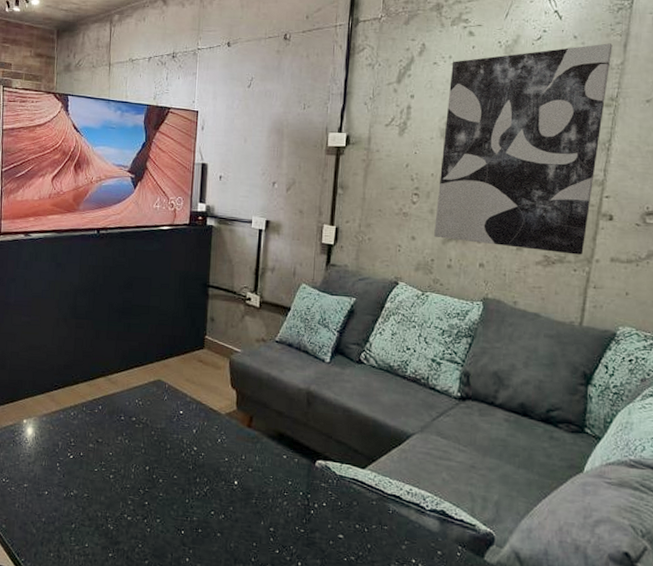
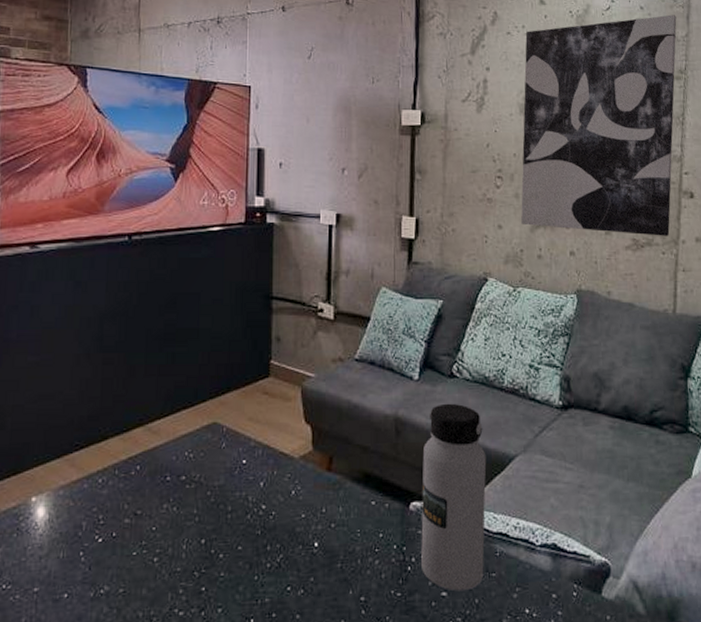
water bottle: none [323,384,386,537] -> present [421,403,487,592]

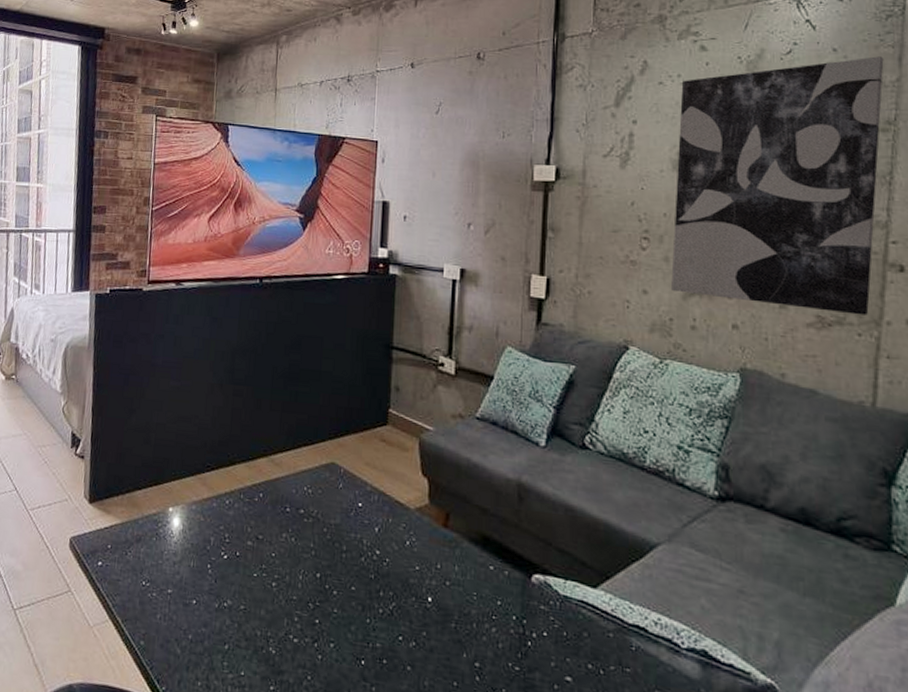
water bottle: present [421,403,487,592] -> none [543,475,622,681]

